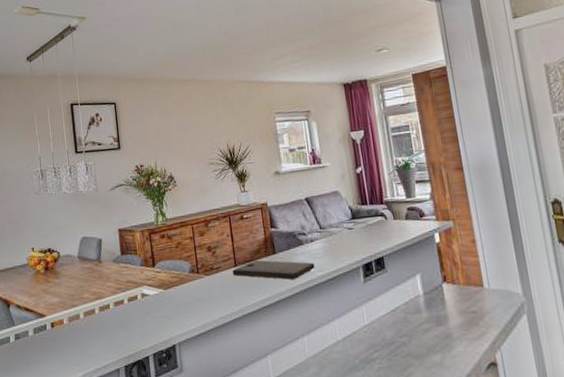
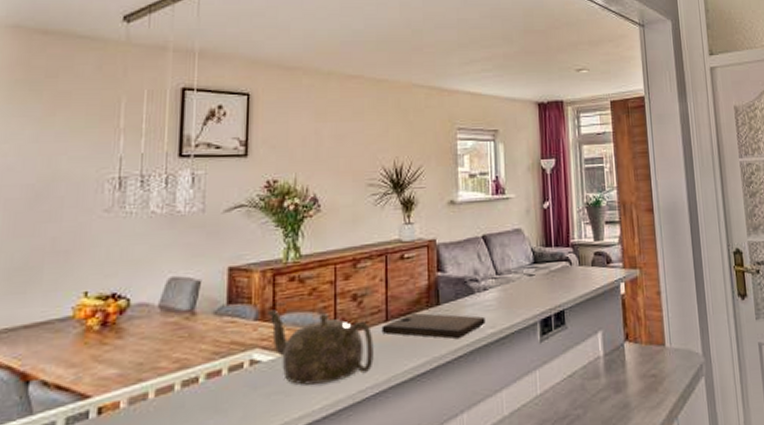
teapot: none [148,258,229,312] -> present [267,310,374,385]

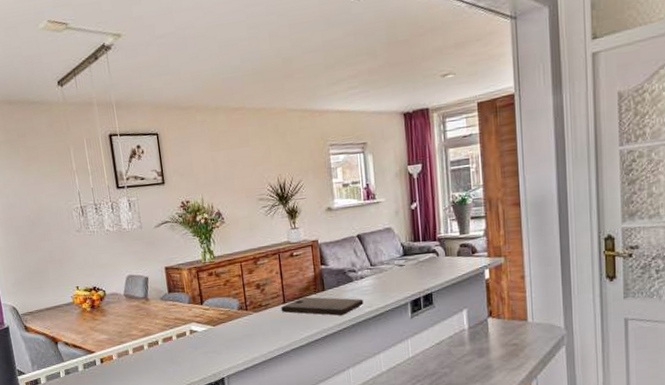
teapot: present [267,310,374,385] -> none [196,296,278,347]

